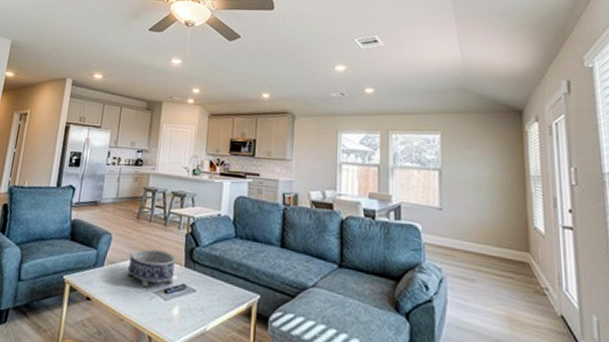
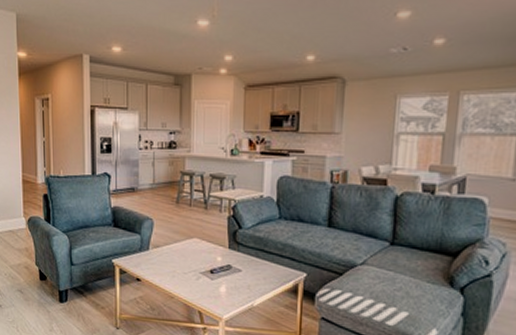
decorative bowl: present [128,249,176,287] -> none [172,232,220,268]

